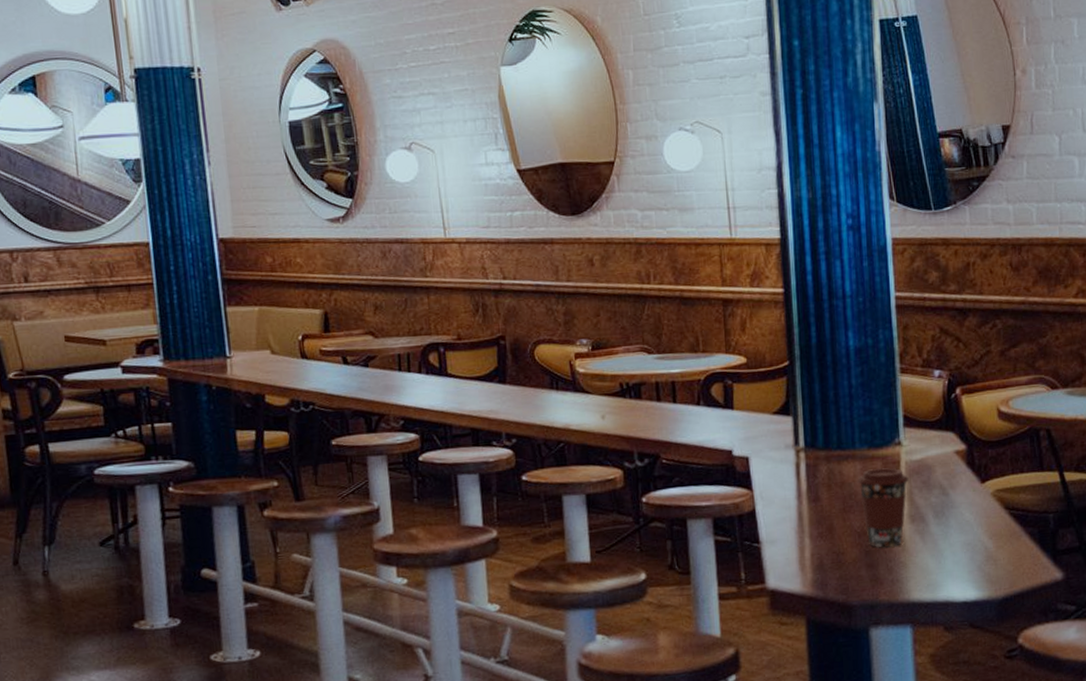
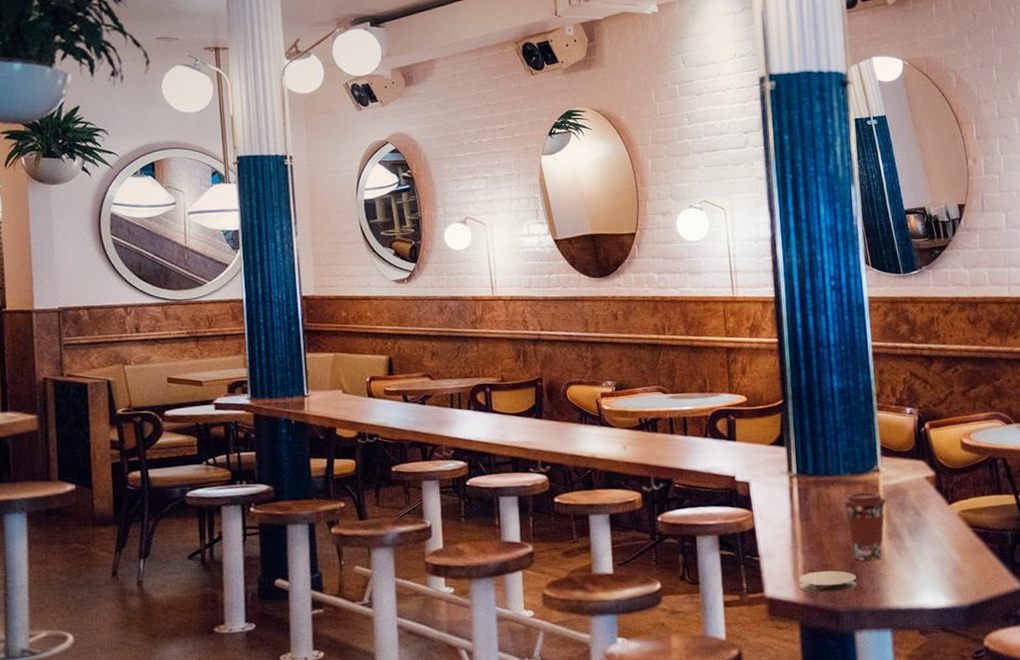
coaster: none [805,558,873,585] -> present [798,570,857,594]

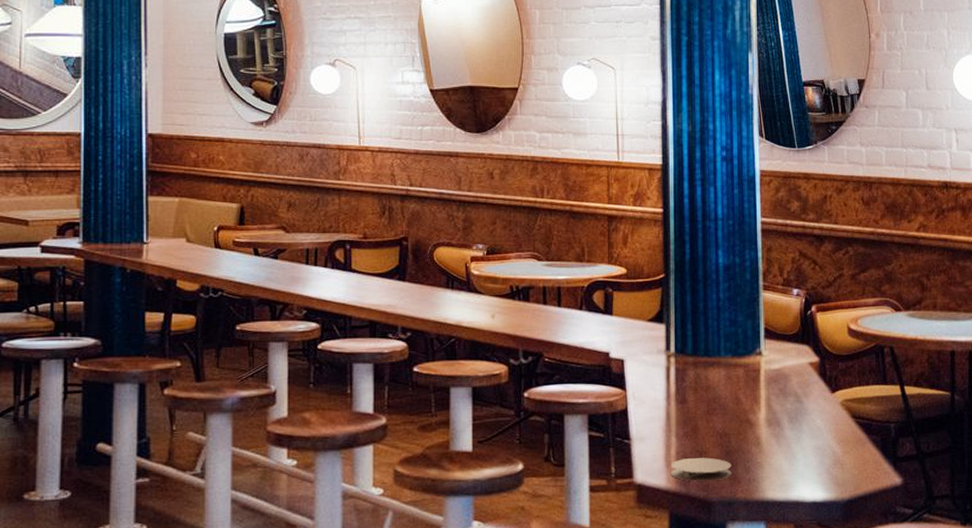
coffee cup: present [842,491,886,561] -> none [721,374,767,449]

